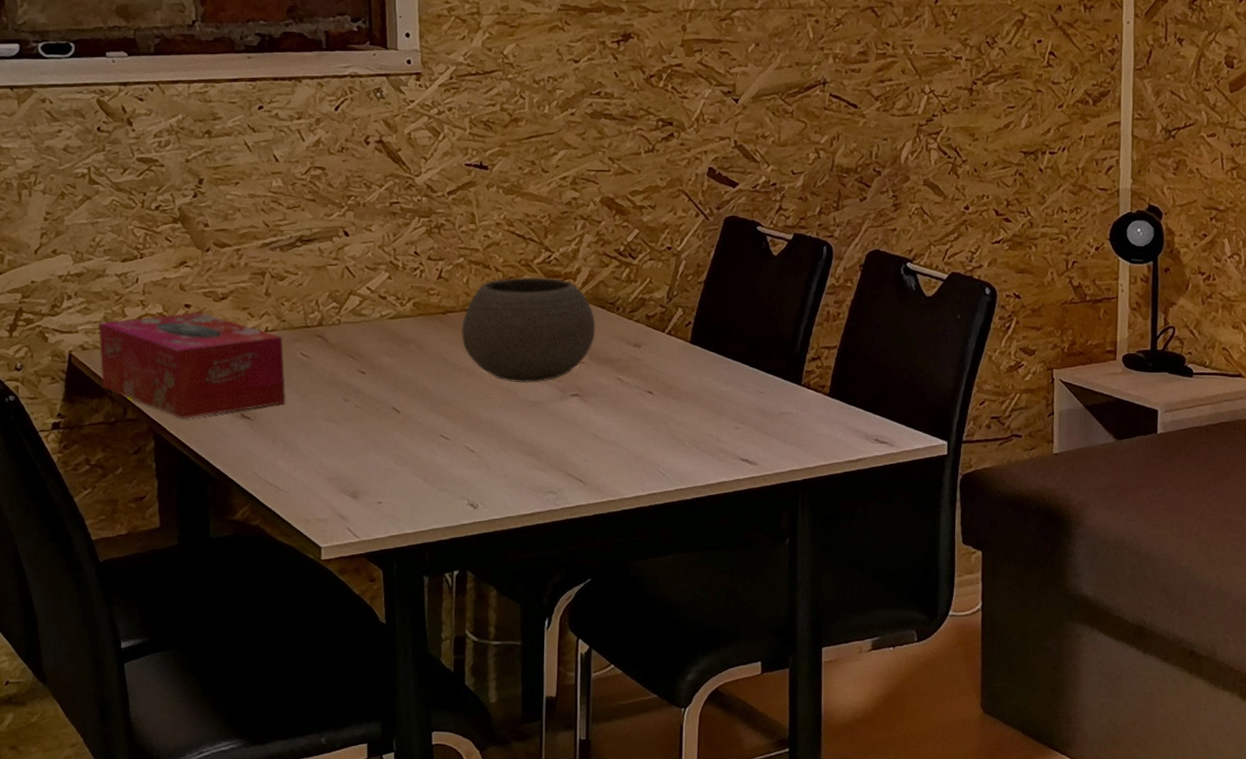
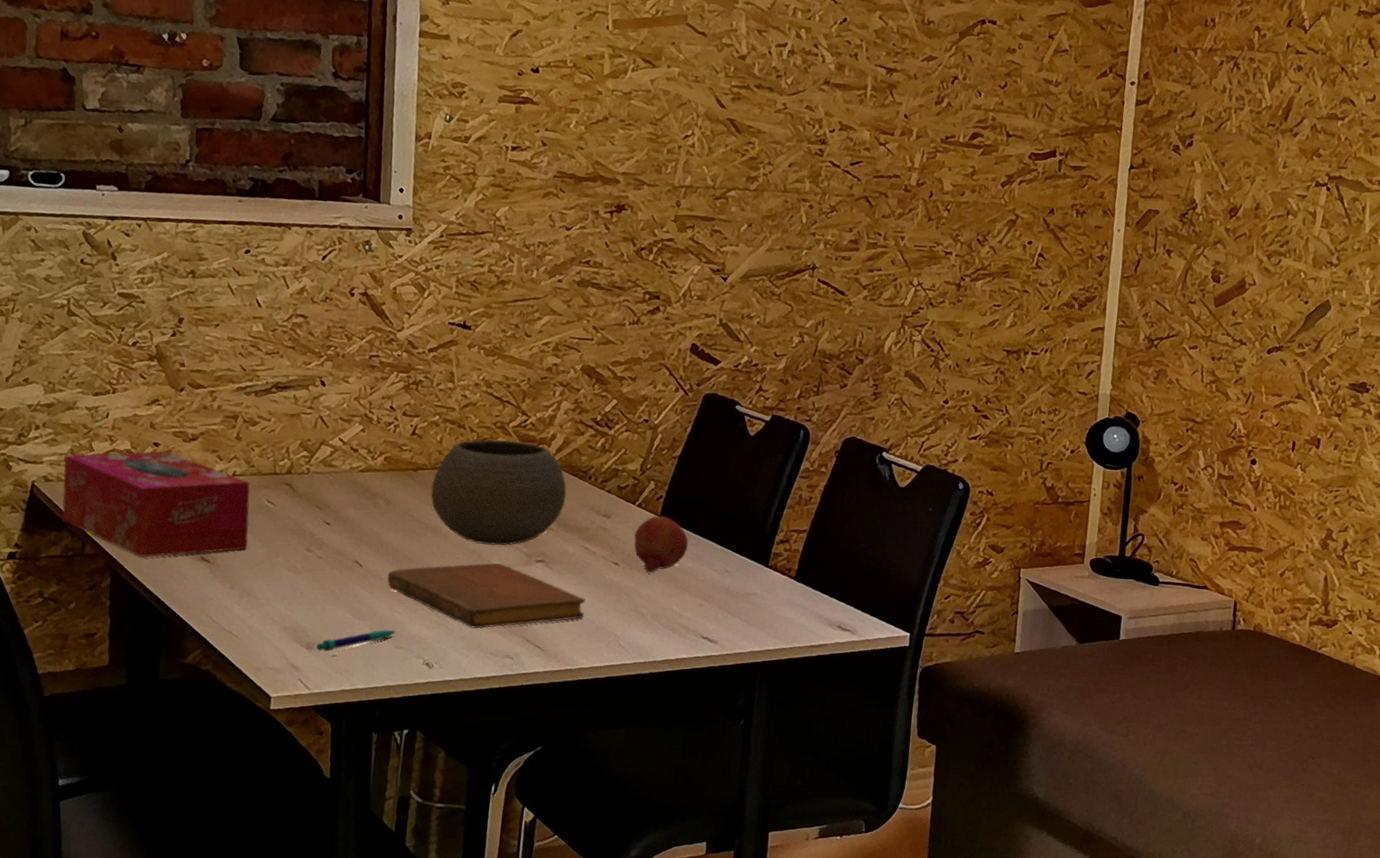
pen: none [362,473,439,500] -> present [316,629,396,652]
notebook: none [425,400,623,467] -> present [386,563,585,629]
fruit: none [666,341,721,399] -> present [634,515,689,573]

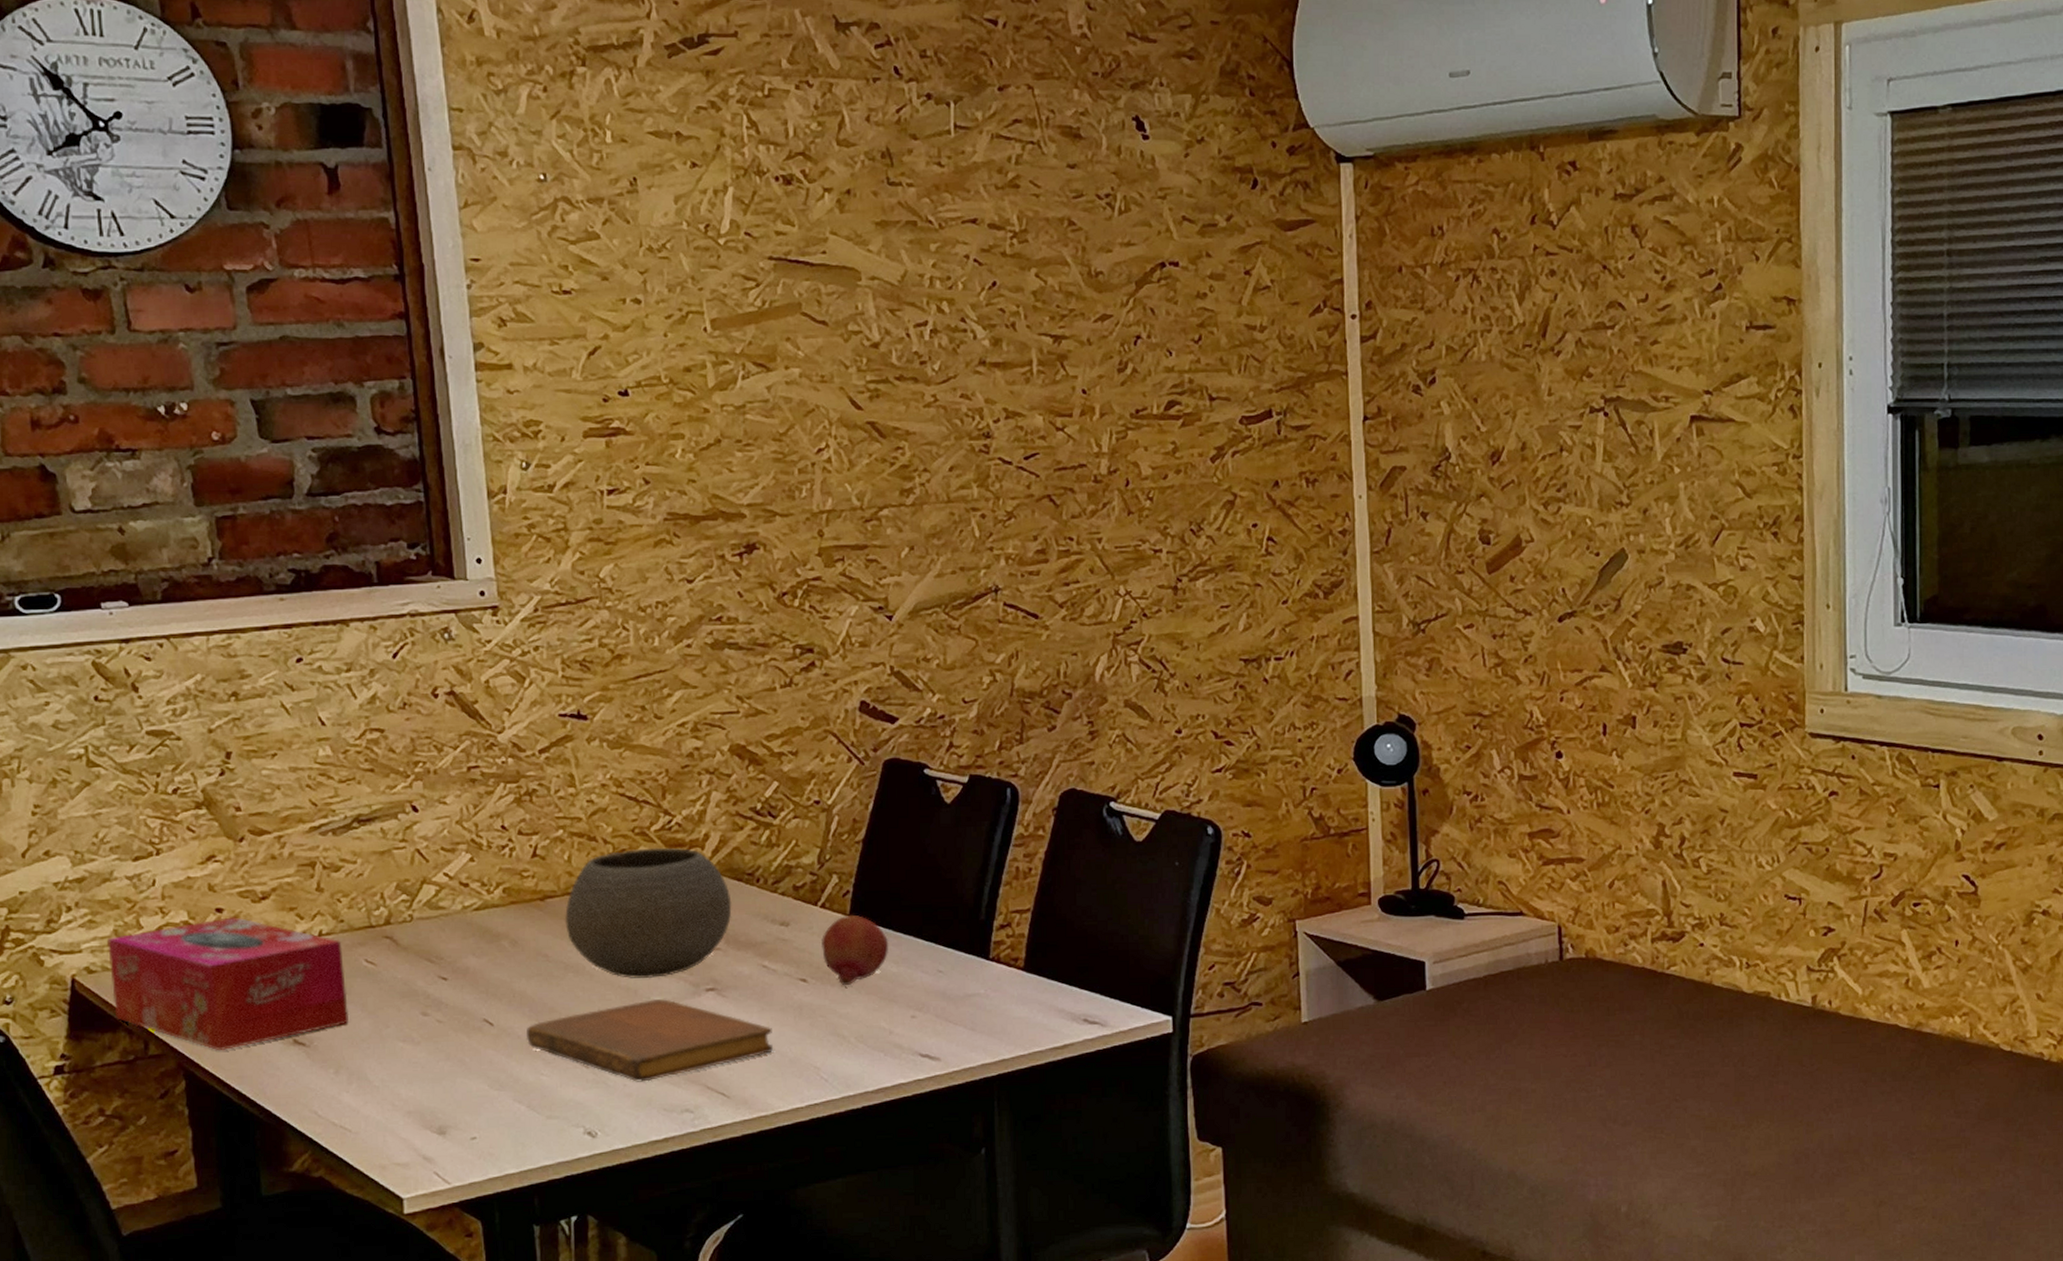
pen: present [316,629,396,652] -> none [450,1097,546,1136]

